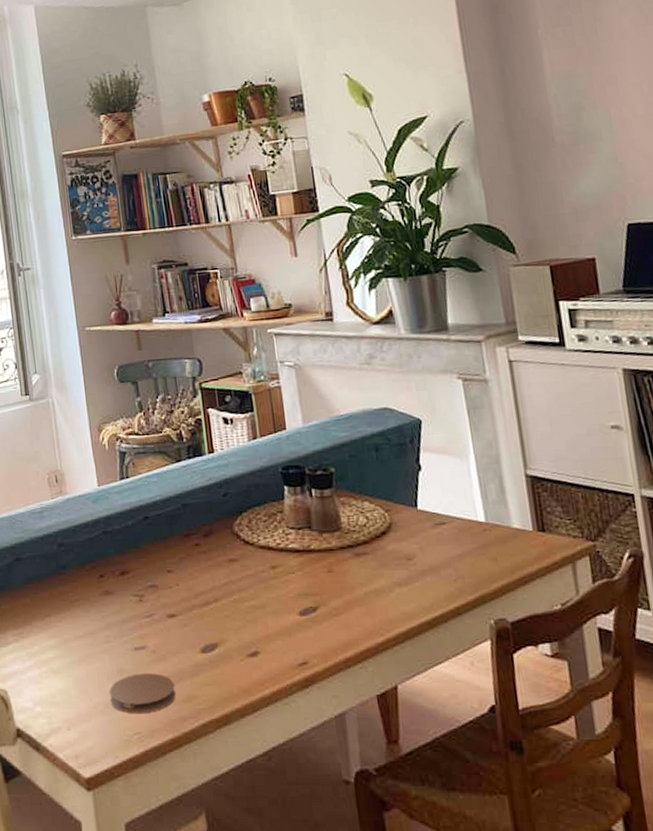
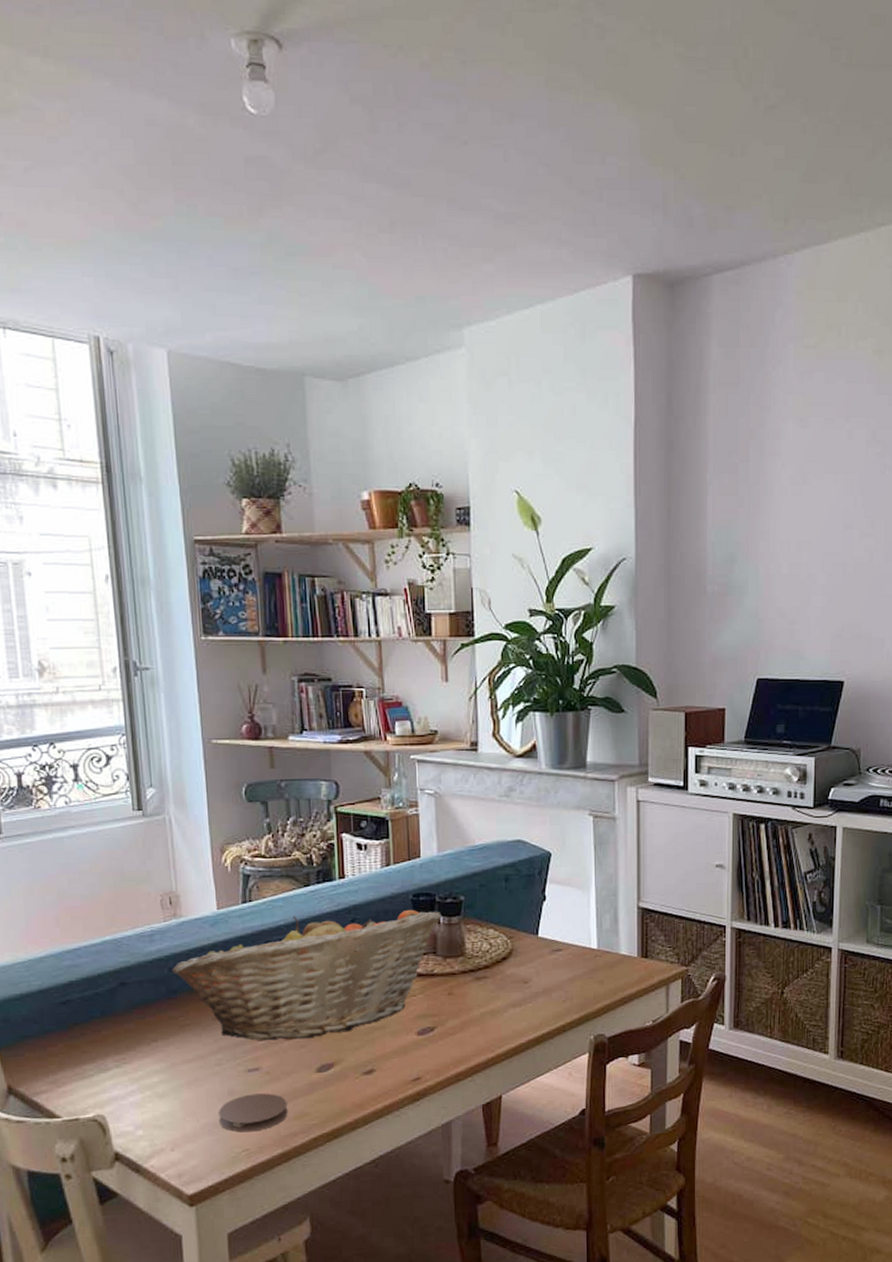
fruit basket: none [60,482,313,618] -> present [171,909,441,1041]

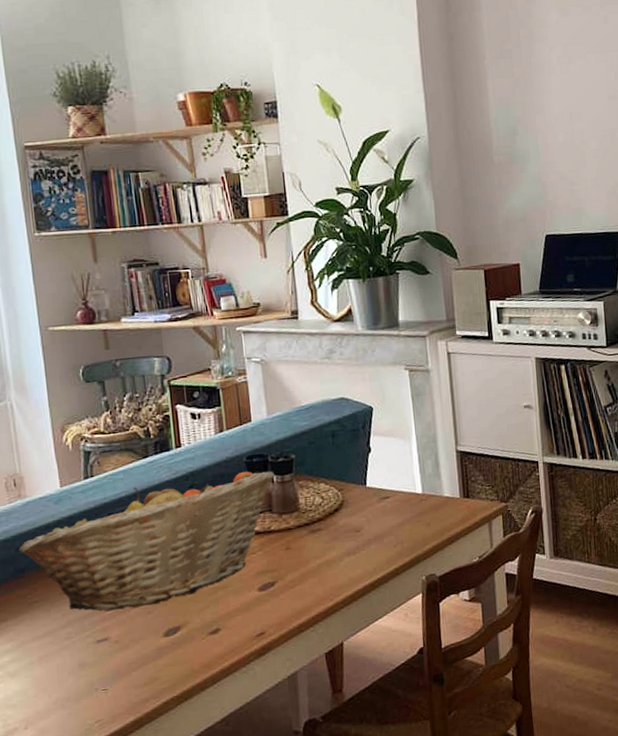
coaster: present [218,1093,288,1132] -> none [69,662,138,704]

